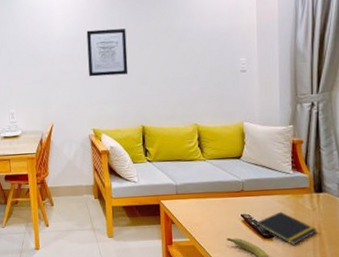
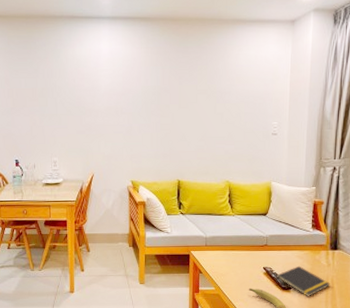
wall art: present [86,28,129,77] -> none [130,86,168,131]

